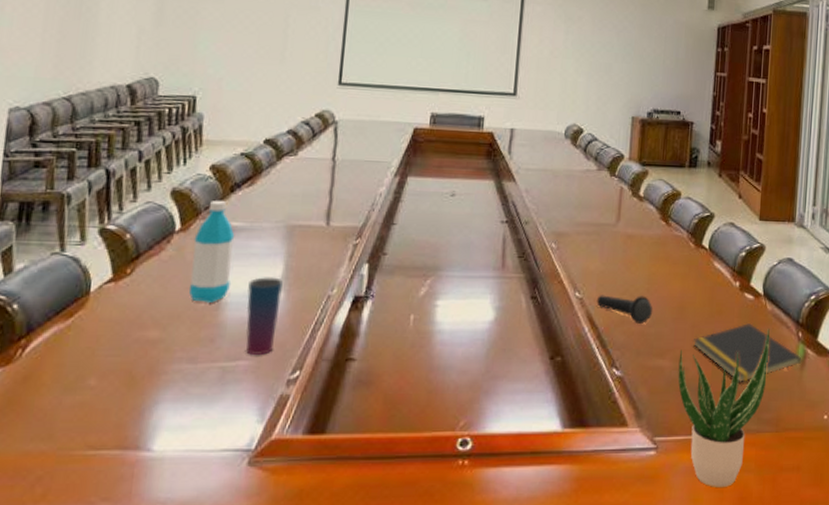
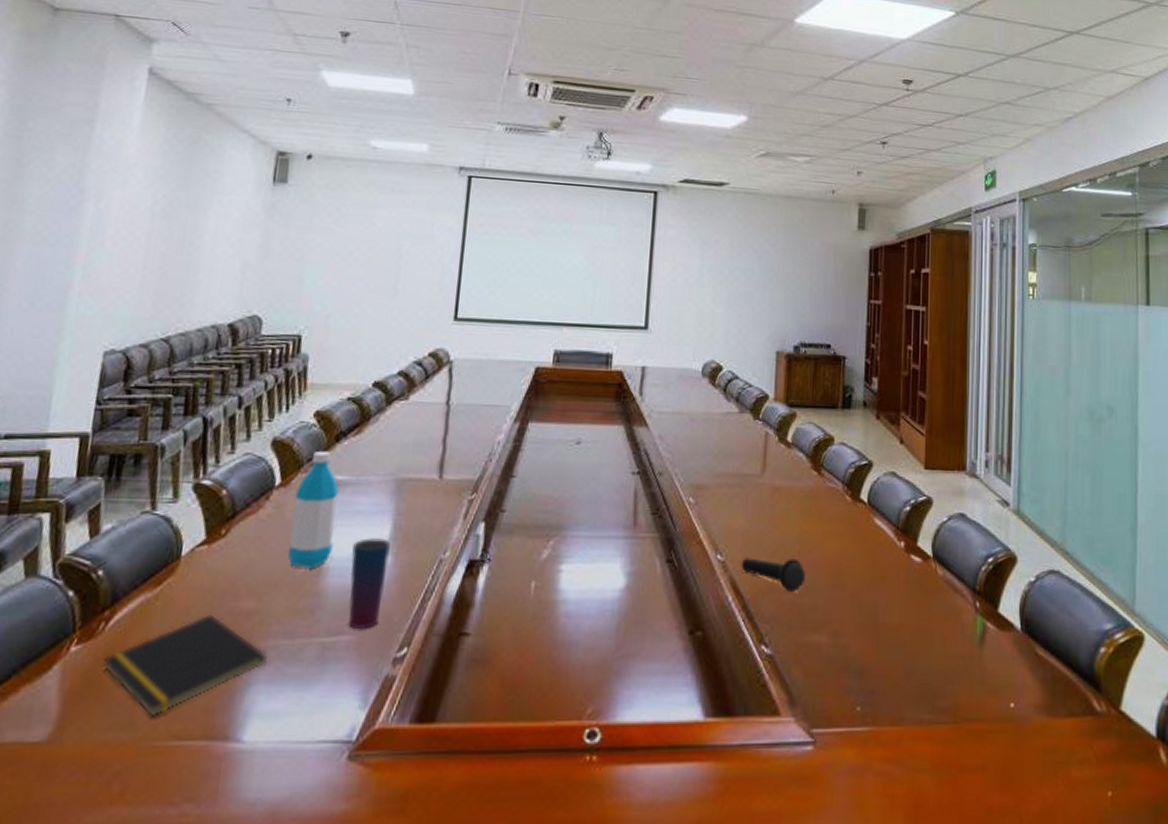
notepad: none [22,342,172,430] -> present [103,614,267,717]
potted plant: present [678,329,770,487] -> none [836,598,943,791]
notepad: present [693,323,802,382] -> none [854,591,981,662]

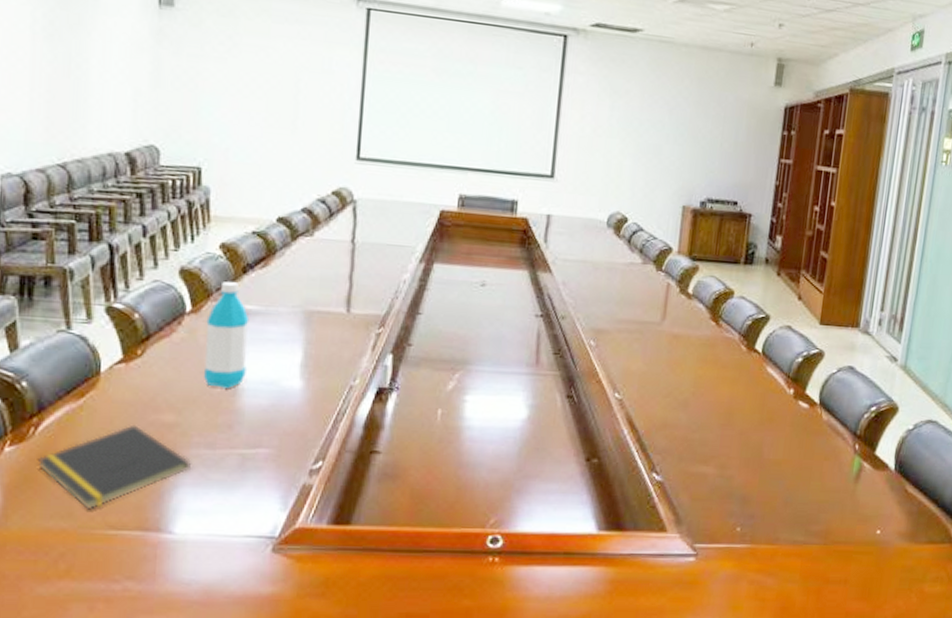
cup: present [348,538,390,629] -> none [264,364,302,444]
microphone: present [741,558,806,592] -> none [637,397,699,429]

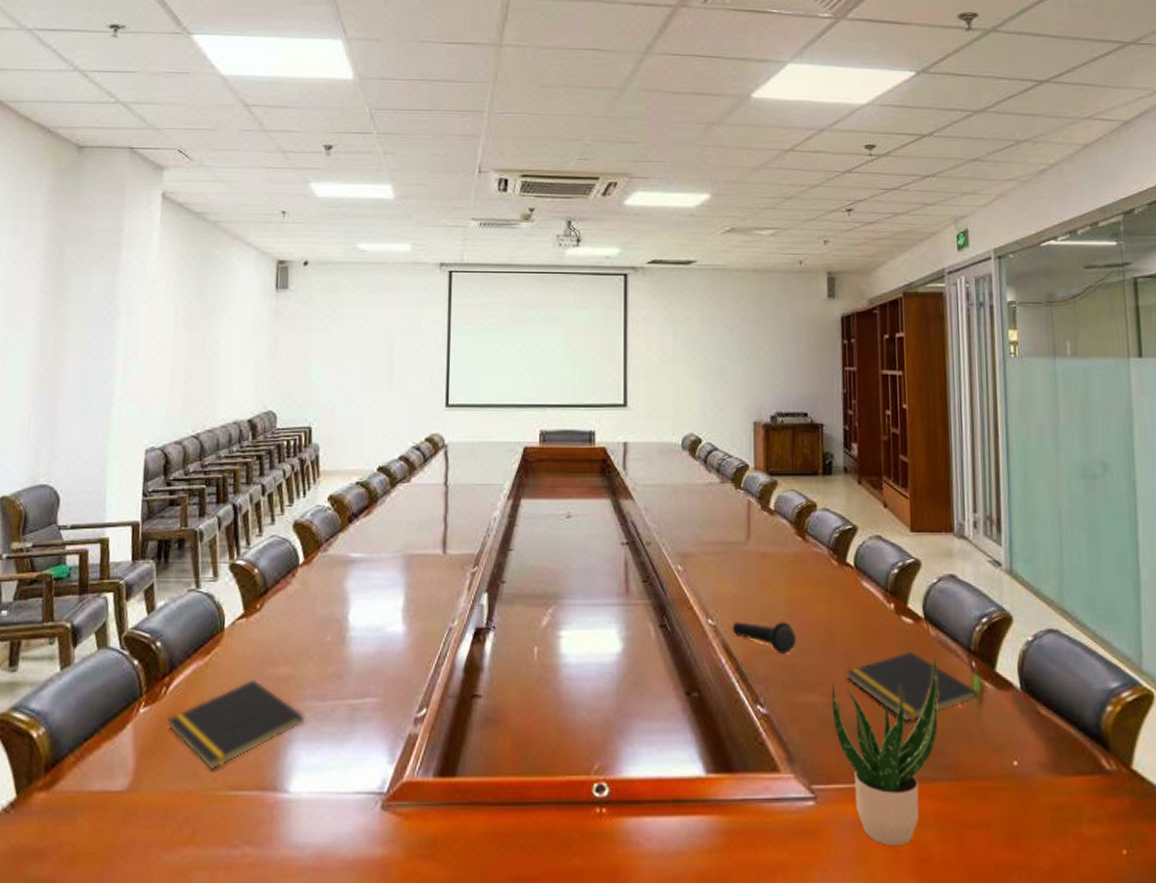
water bottle: present [204,281,250,388] -> none [316,531,356,637]
microphone: none [637,397,699,429] -> present [732,622,797,654]
potted plant: none [722,439,824,596] -> present [831,658,938,846]
notepad: none [740,433,857,493] -> present [847,652,979,721]

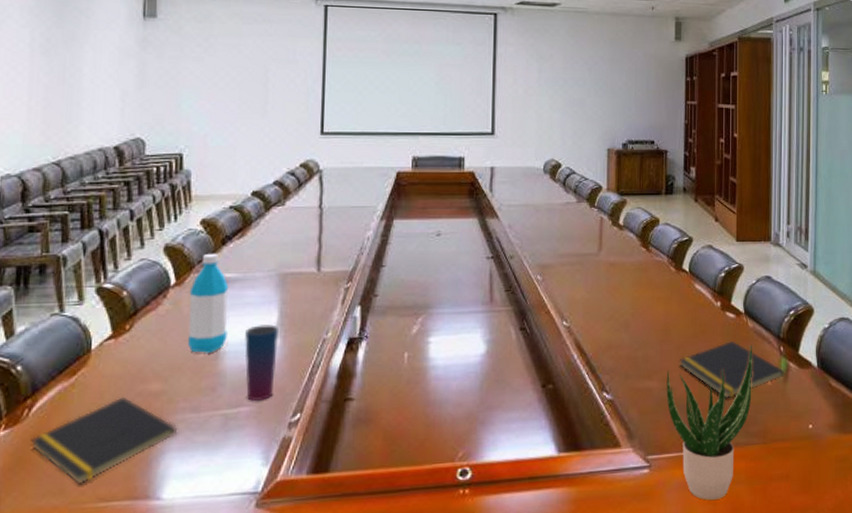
water bottle: none [316,531,356,637] -> present [188,253,229,353]
cup: none [370,609,404,691] -> present [244,324,278,401]
microphone: present [732,622,797,654] -> none [583,321,639,348]

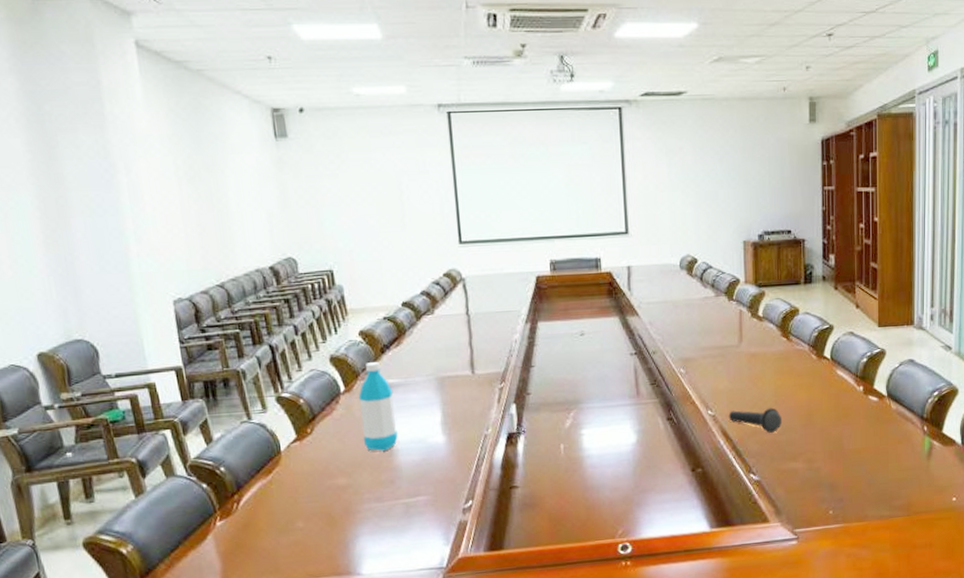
notepad: present [30,396,177,485] -> none [243,490,366,564]
cup: present [244,324,278,401] -> none [413,423,446,491]
microphone: none [583,321,639,348] -> present [728,407,783,433]
potted plant: present [666,345,753,500] -> none [811,426,897,567]
notepad: present [680,341,785,398] -> none [823,423,929,476]

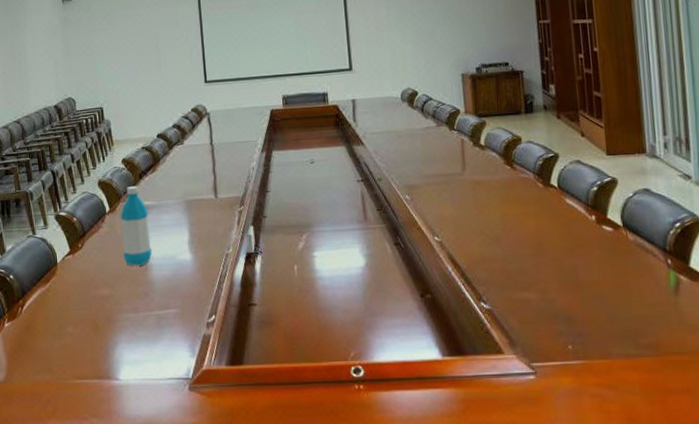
microphone: present [728,407,783,433] -> none [455,235,512,261]

